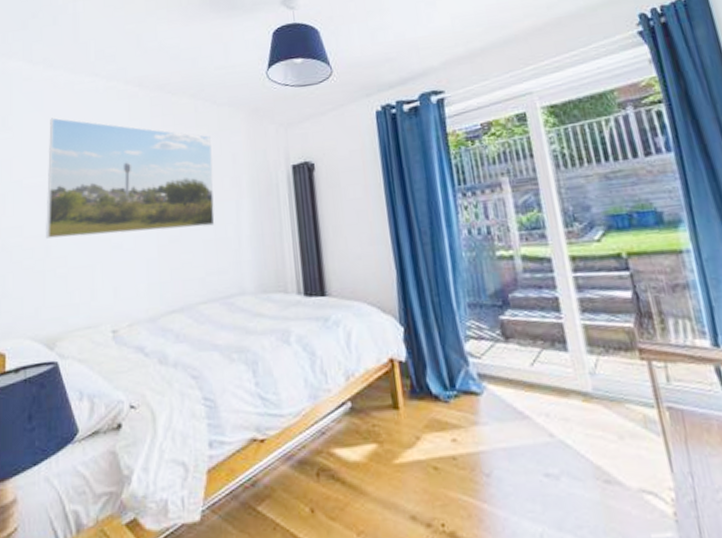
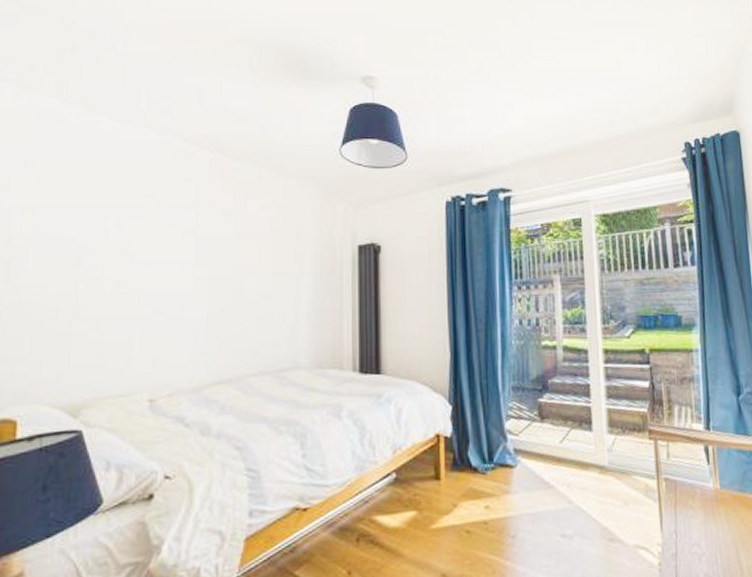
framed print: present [46,117,215,239] -> none [75,167,276,300]

